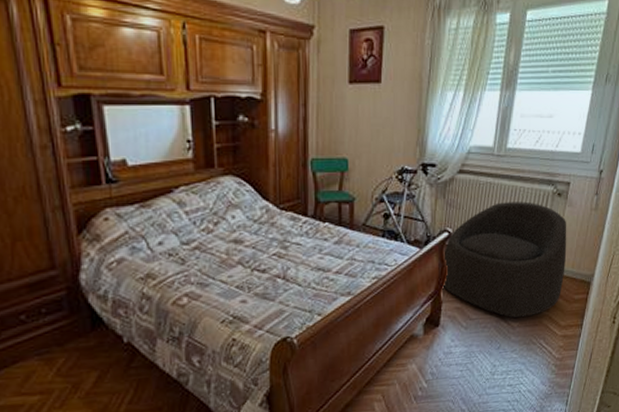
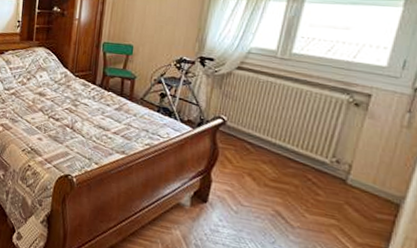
armchair: present [441,201,567,318] -> none [212,101,367,222]

